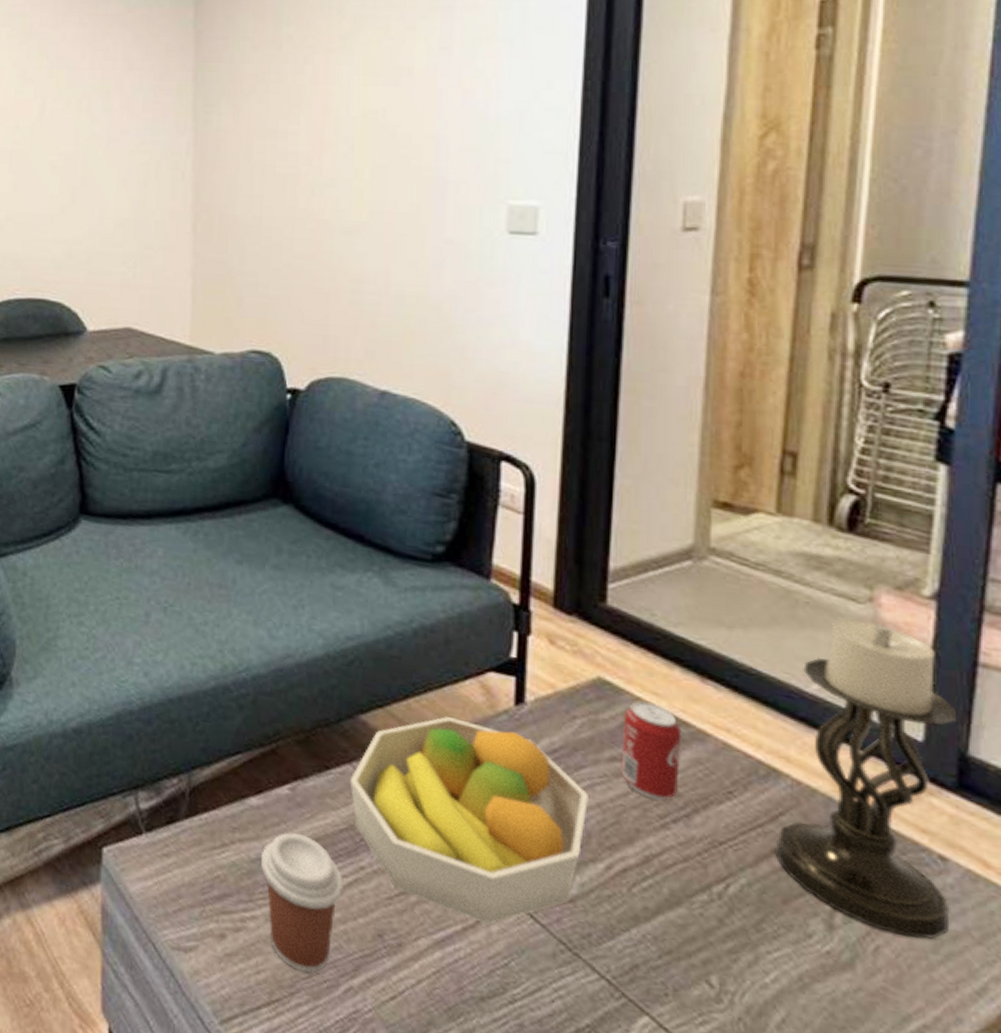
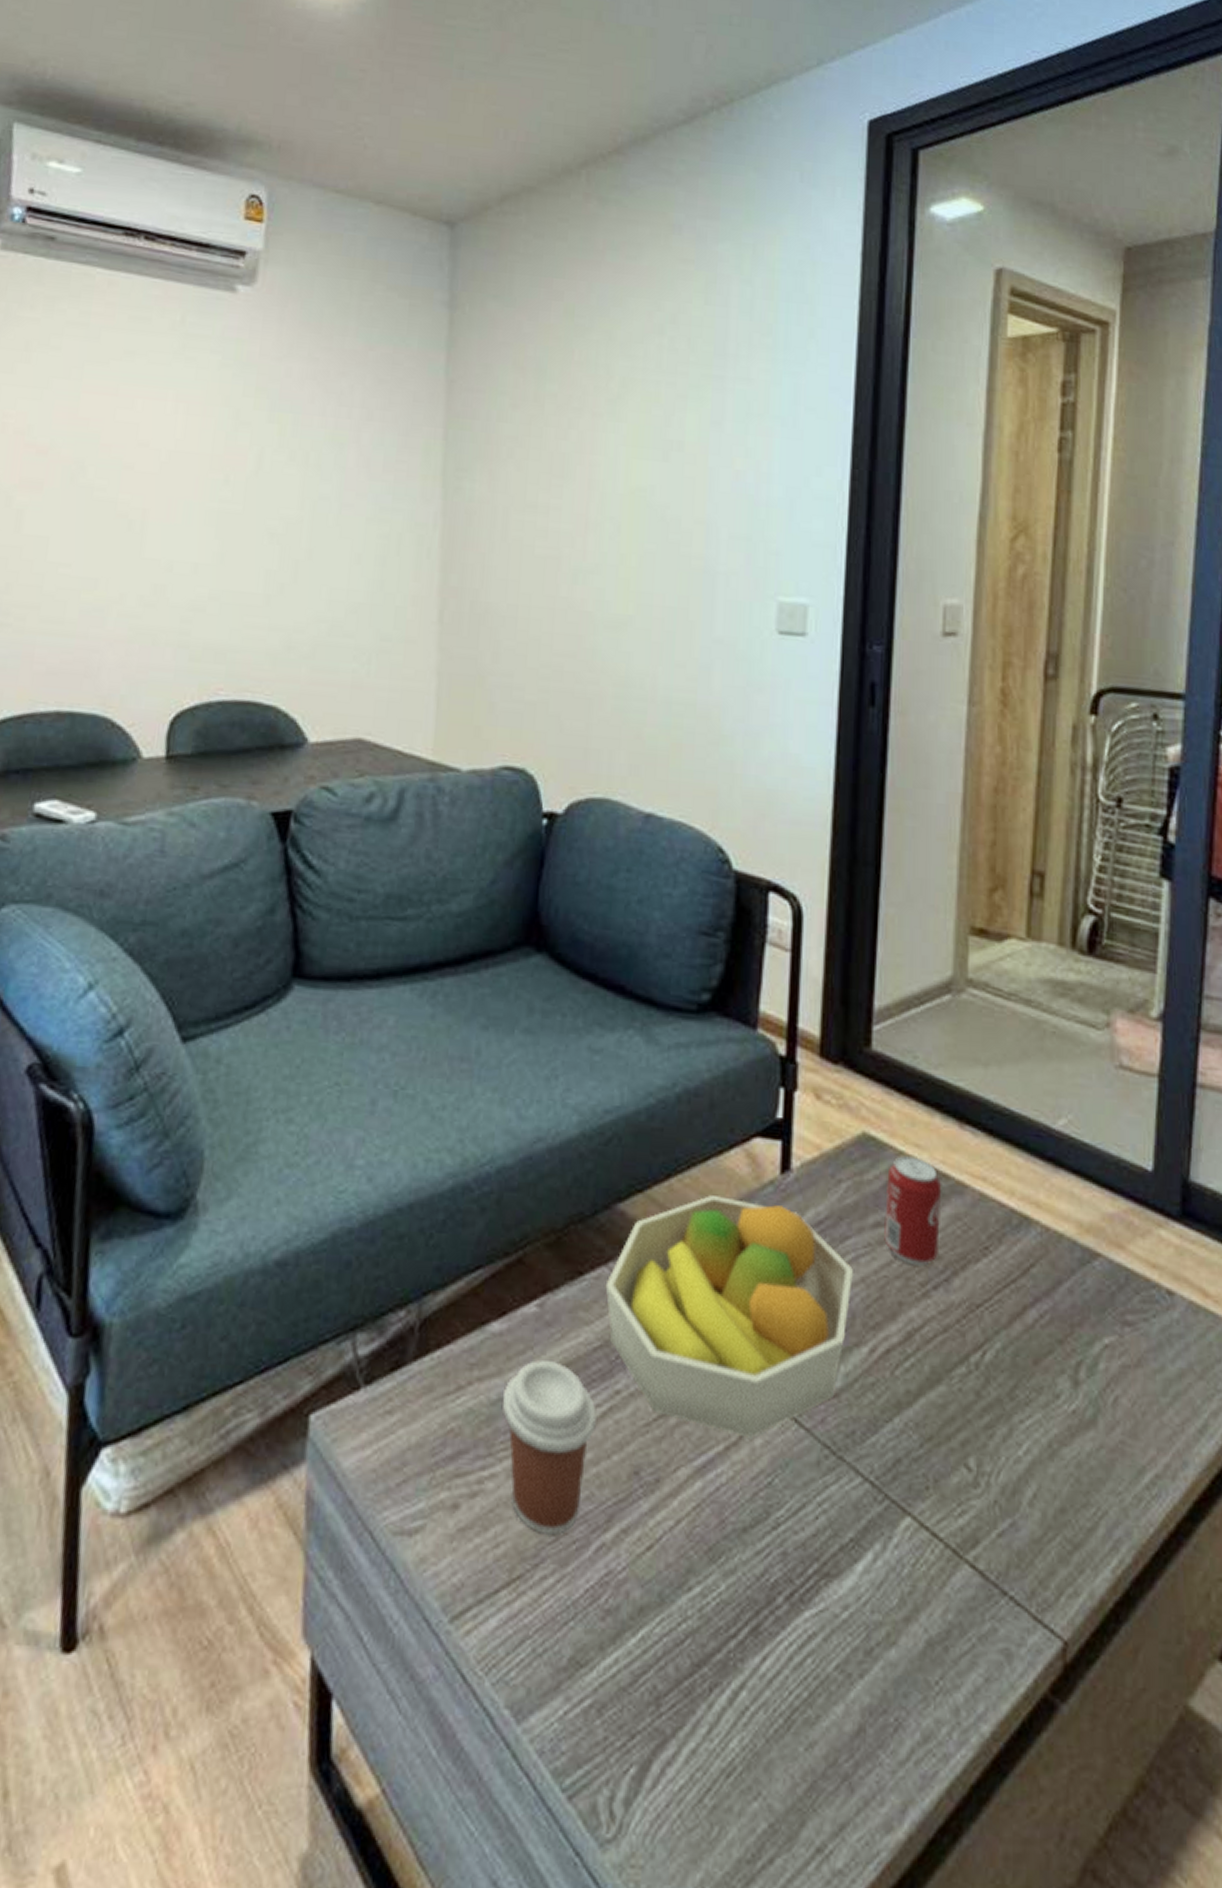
candle holder: present [775,619,956,940] -> none [1026,1047,1179,1383]

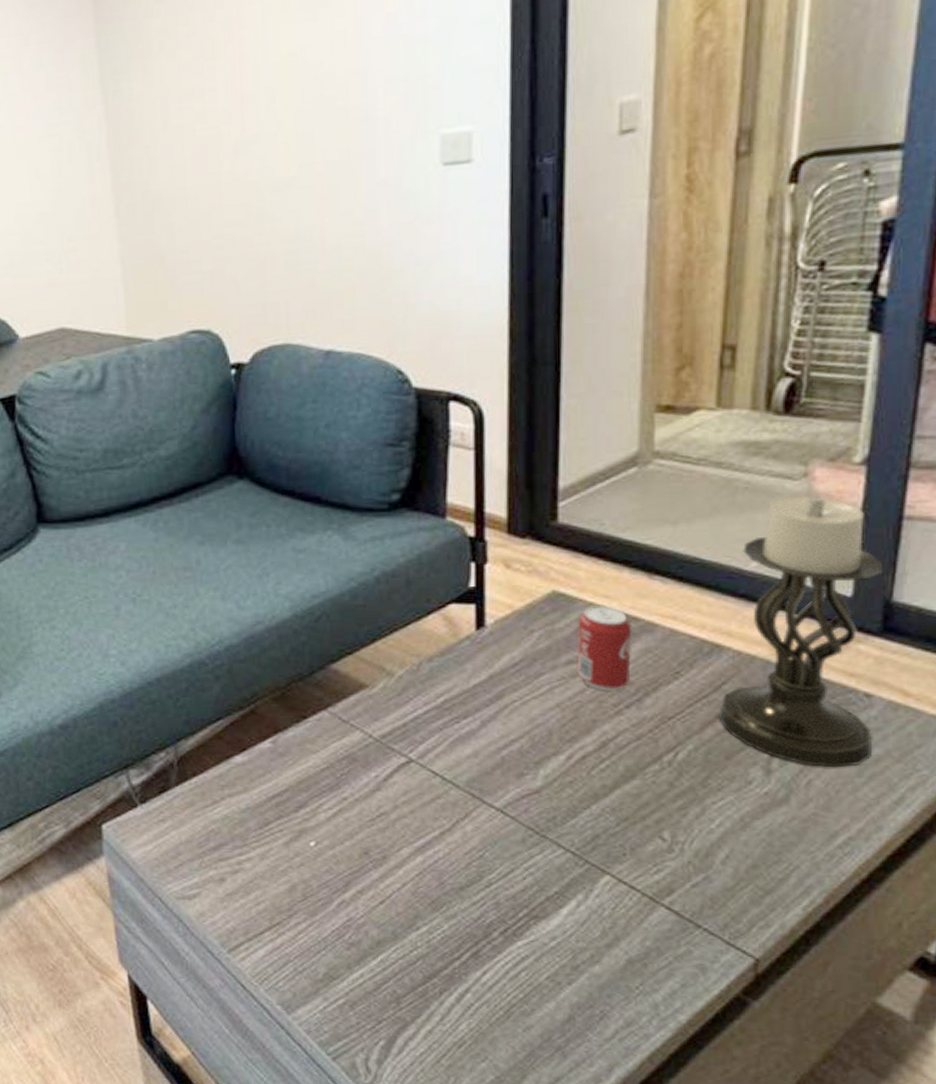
coffee cup: present [502,1360,597,1536] -> none [251,780,329,897]
fruit bowl: present [605,1195,853,1438] -> none [326,652,548,825]
candle holder: none [1026,1047,1179,1383] -> present [718,495,882,768]

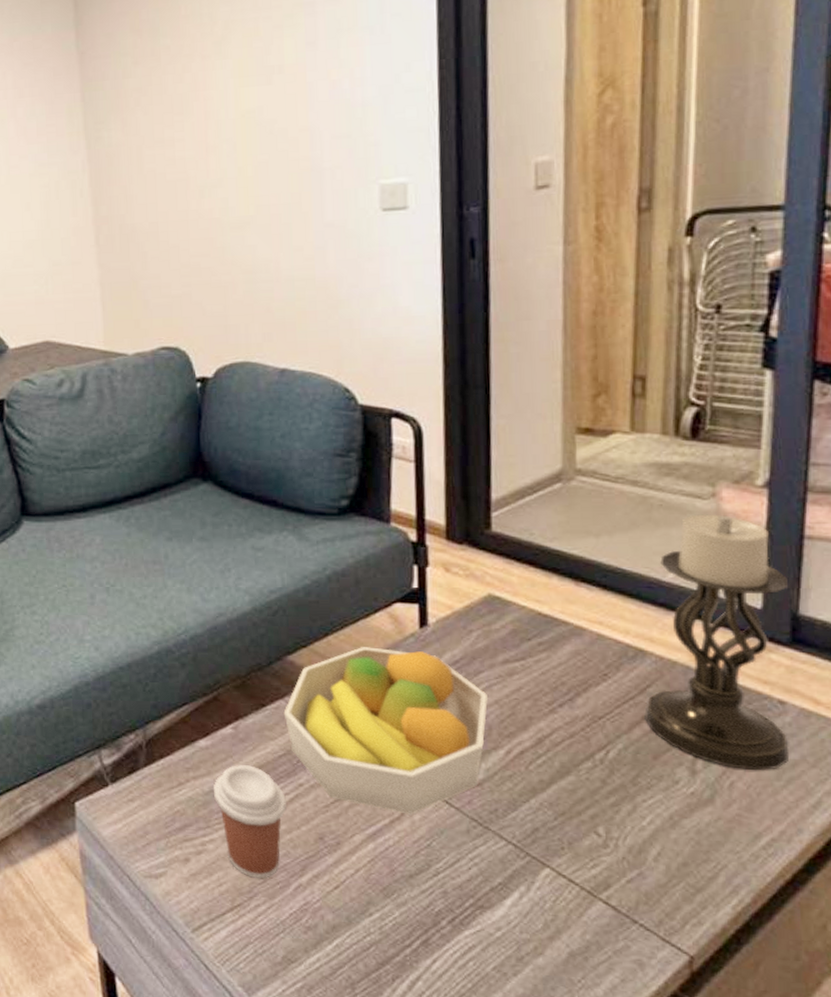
coffee cup: none [251,780,329,897] -> present [214,765,286,879]
fruit bowl: none [326,652,548,825] -> present [283,647,488,815]
beverage can: present [577,606,632,691] -> none [512,609,563,690]

